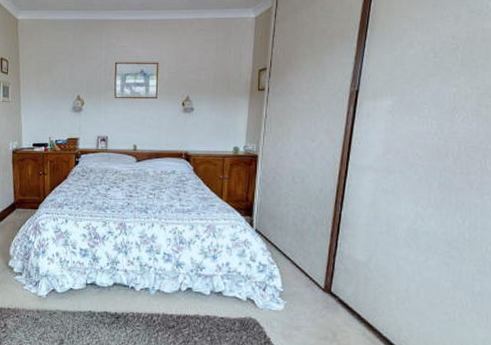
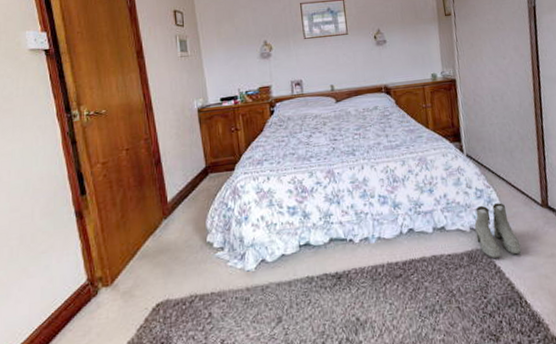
boots: none [252,279,295,331] -> present [474,203,522,259]

